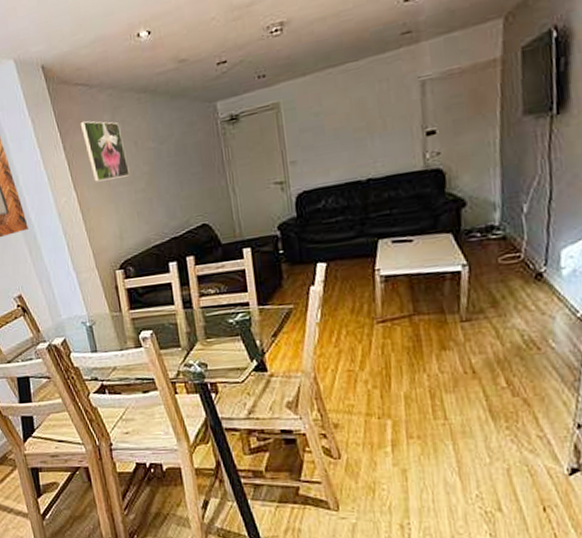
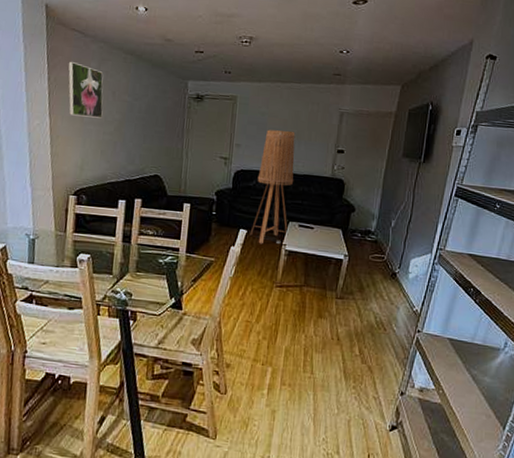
floor lamp: none [325,124,381,276] -> present [250,129,296,244]

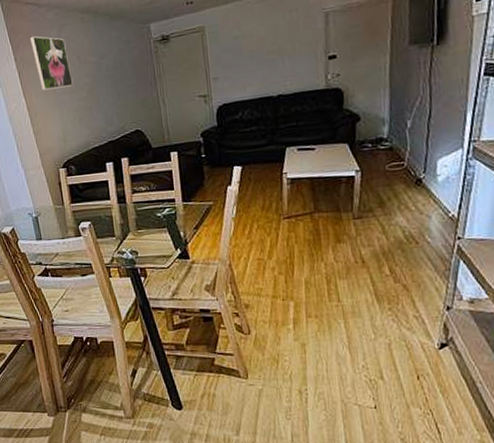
floor lamp: present [250,129,296,244] -> none [242,48,288,178]

